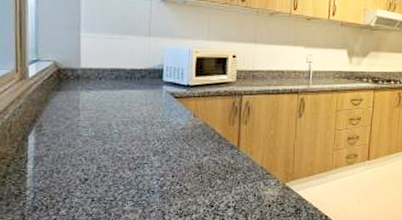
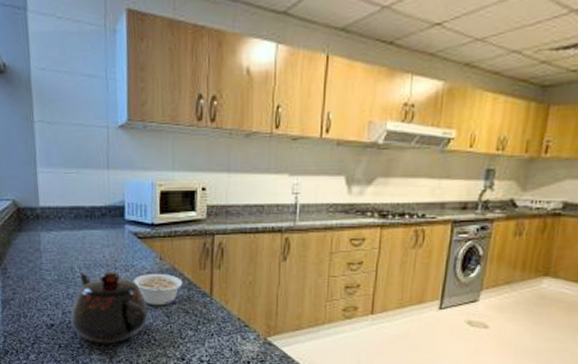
teapot: none [106,127,182,196] -> present [71,271,149,344]
legume: none [168,128,214,158] -> present [133,273,183,306]

